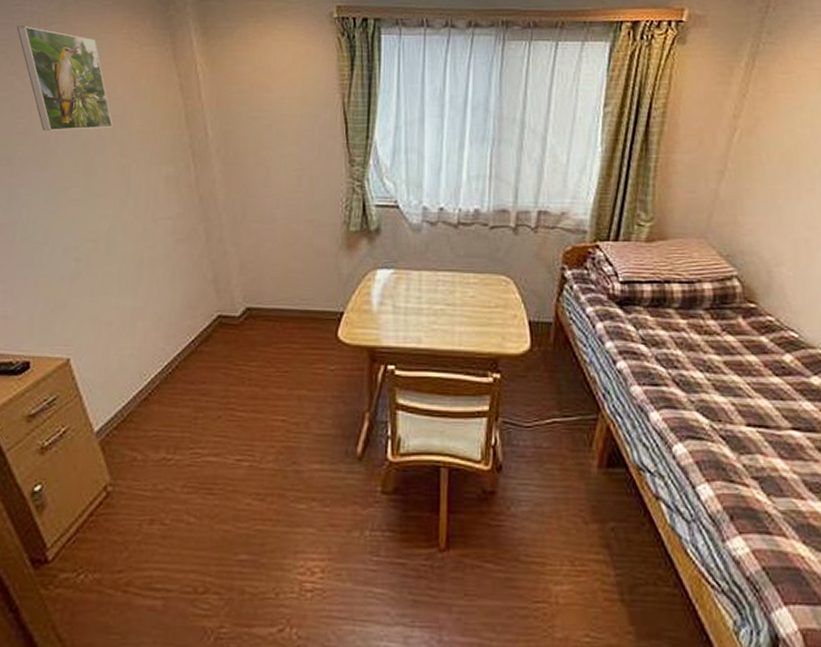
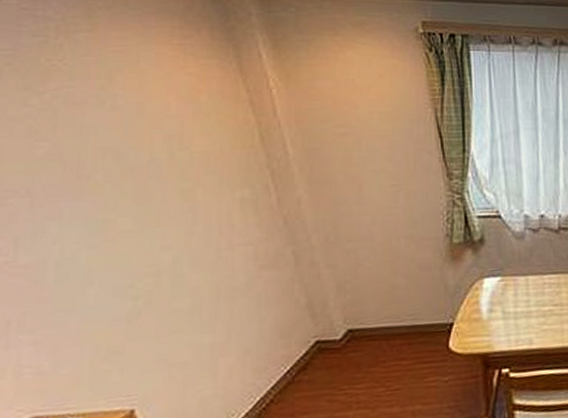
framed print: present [16,26,113,132] -> none [25,33,168,155]

